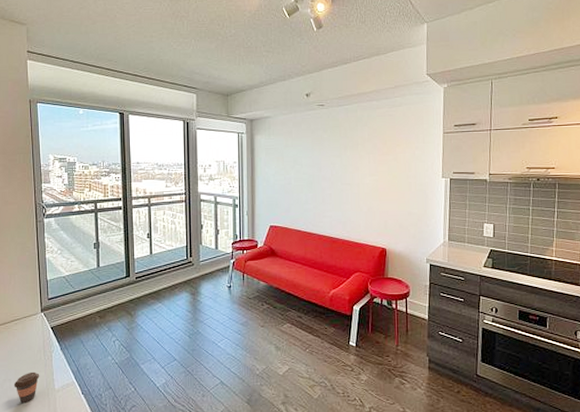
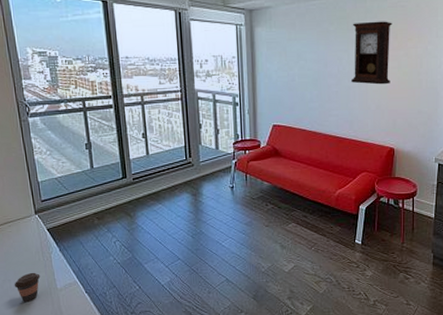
pendulum clock: none [343,129,382,188] -> present [350,21,393,85]

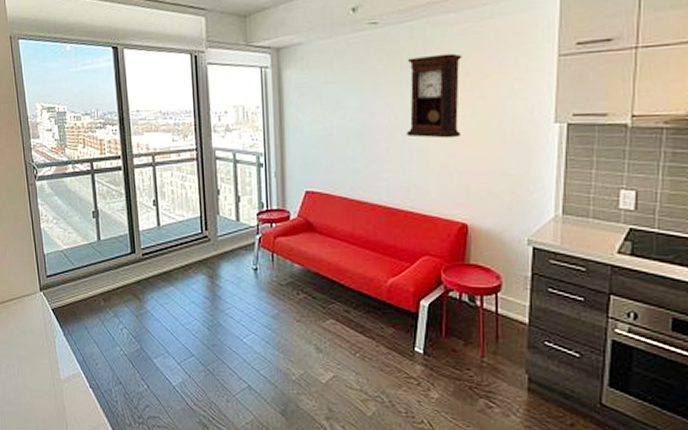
coffee cup: present [14,272,41,303] -> none [17,358,44,393]

